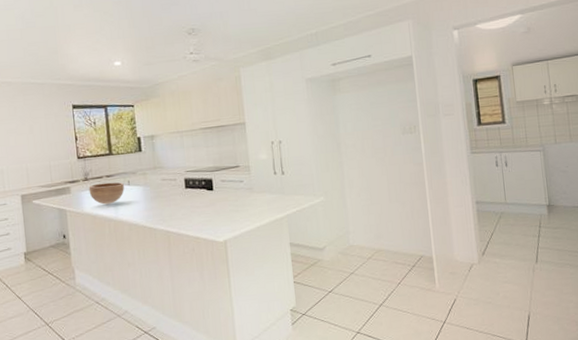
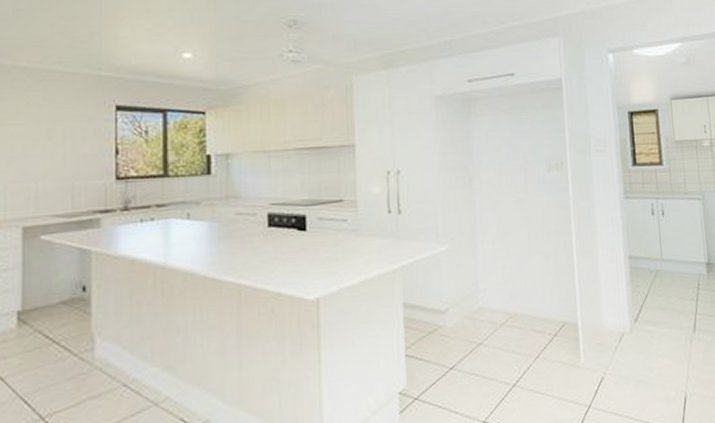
bowl: present [88,182,124,205] -> none [128,214,181,245]

